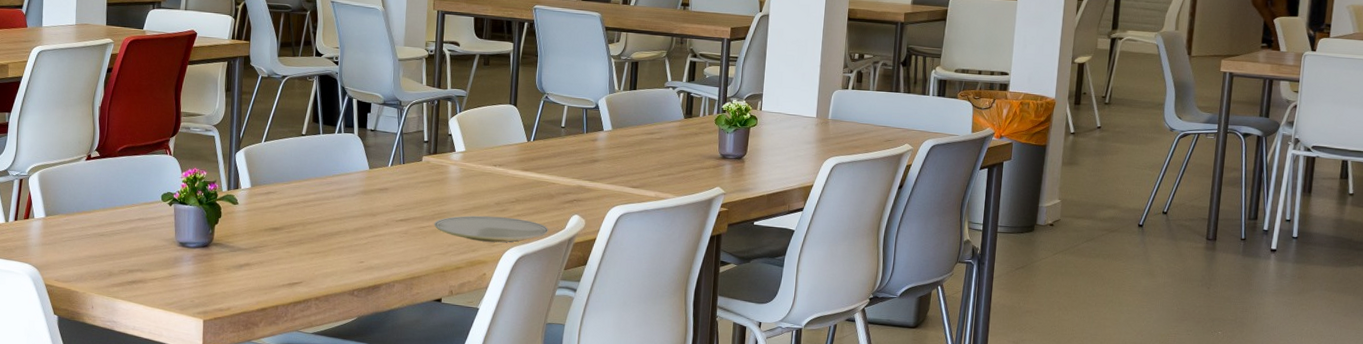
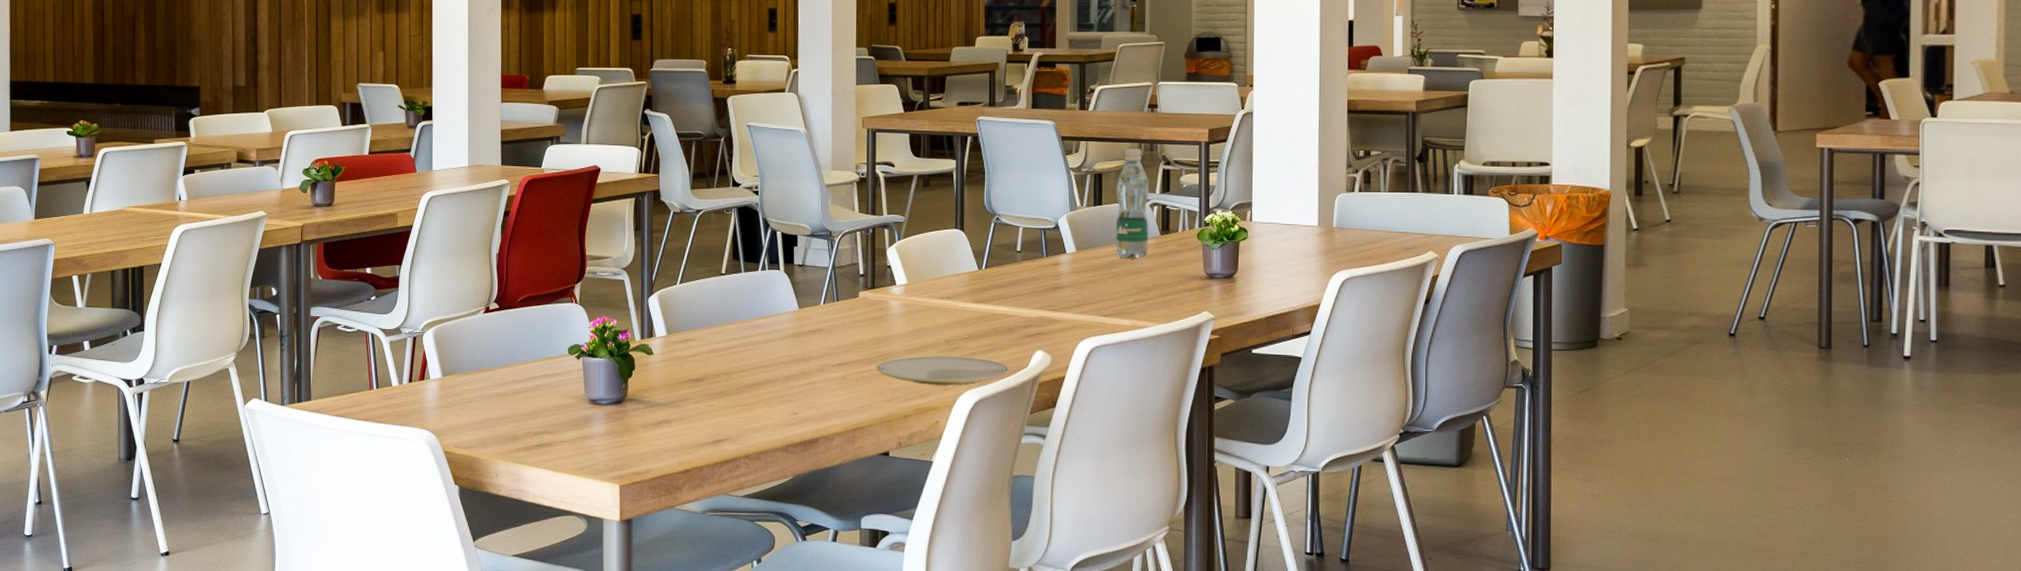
bottle: none [645,41,678,139] -> present [1115,149,1150,259]

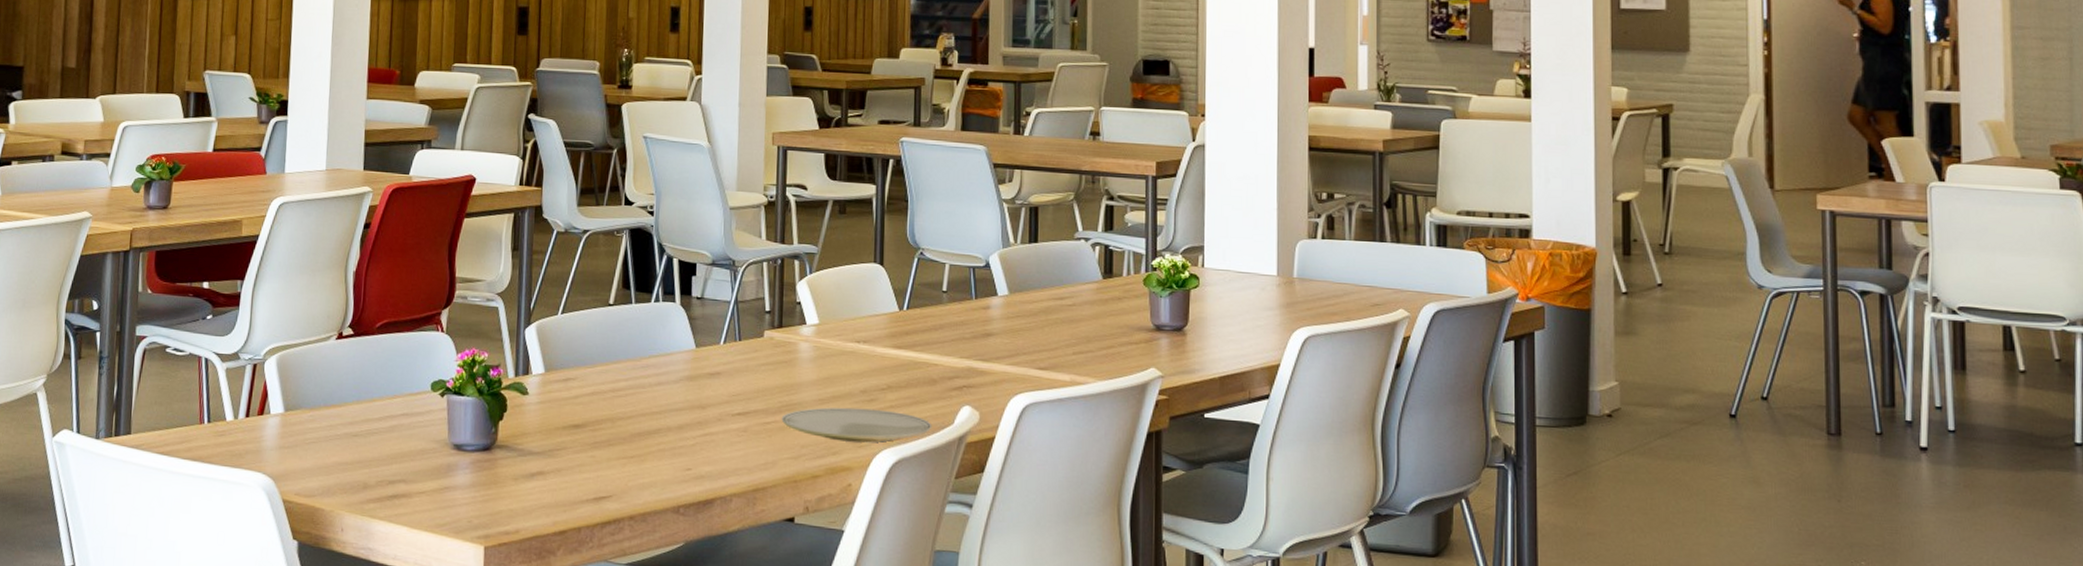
bottle: present [1115,149,1150,259] -> none [1052,180,1091,305]

